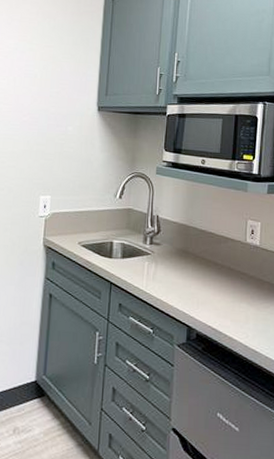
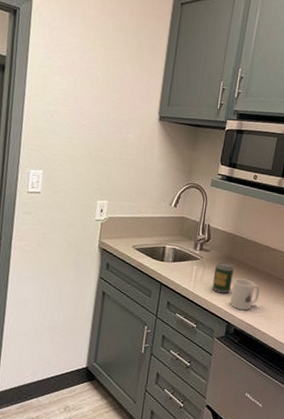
soda can: none [167,256,189,293] -> present [212,262,234,294]
mug: none [188,274,221,311] -> present [230,278,260,310]

